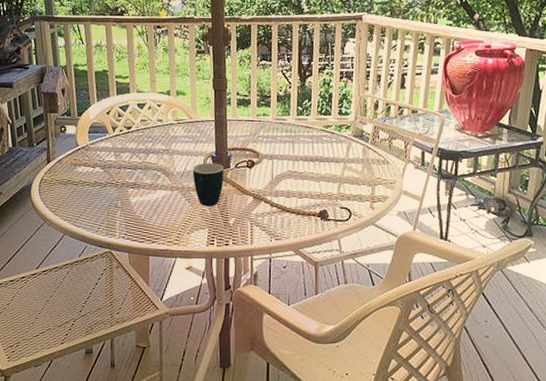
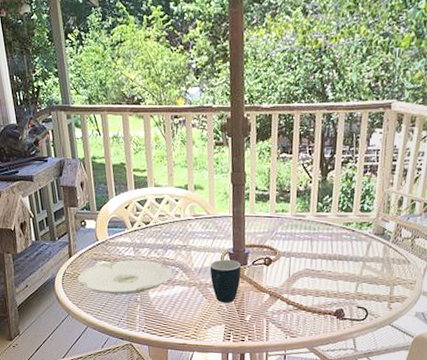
plate: none [55,164,154,201] -> present [78,260,172,295]

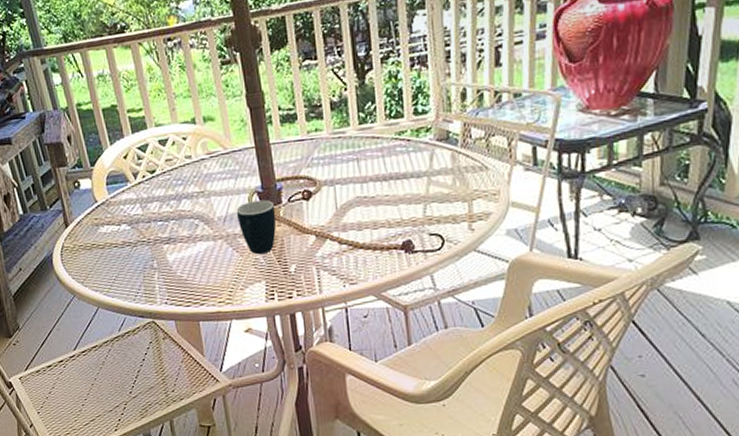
plate: present [78,260,172,295] -> none [79,217,192,265]

